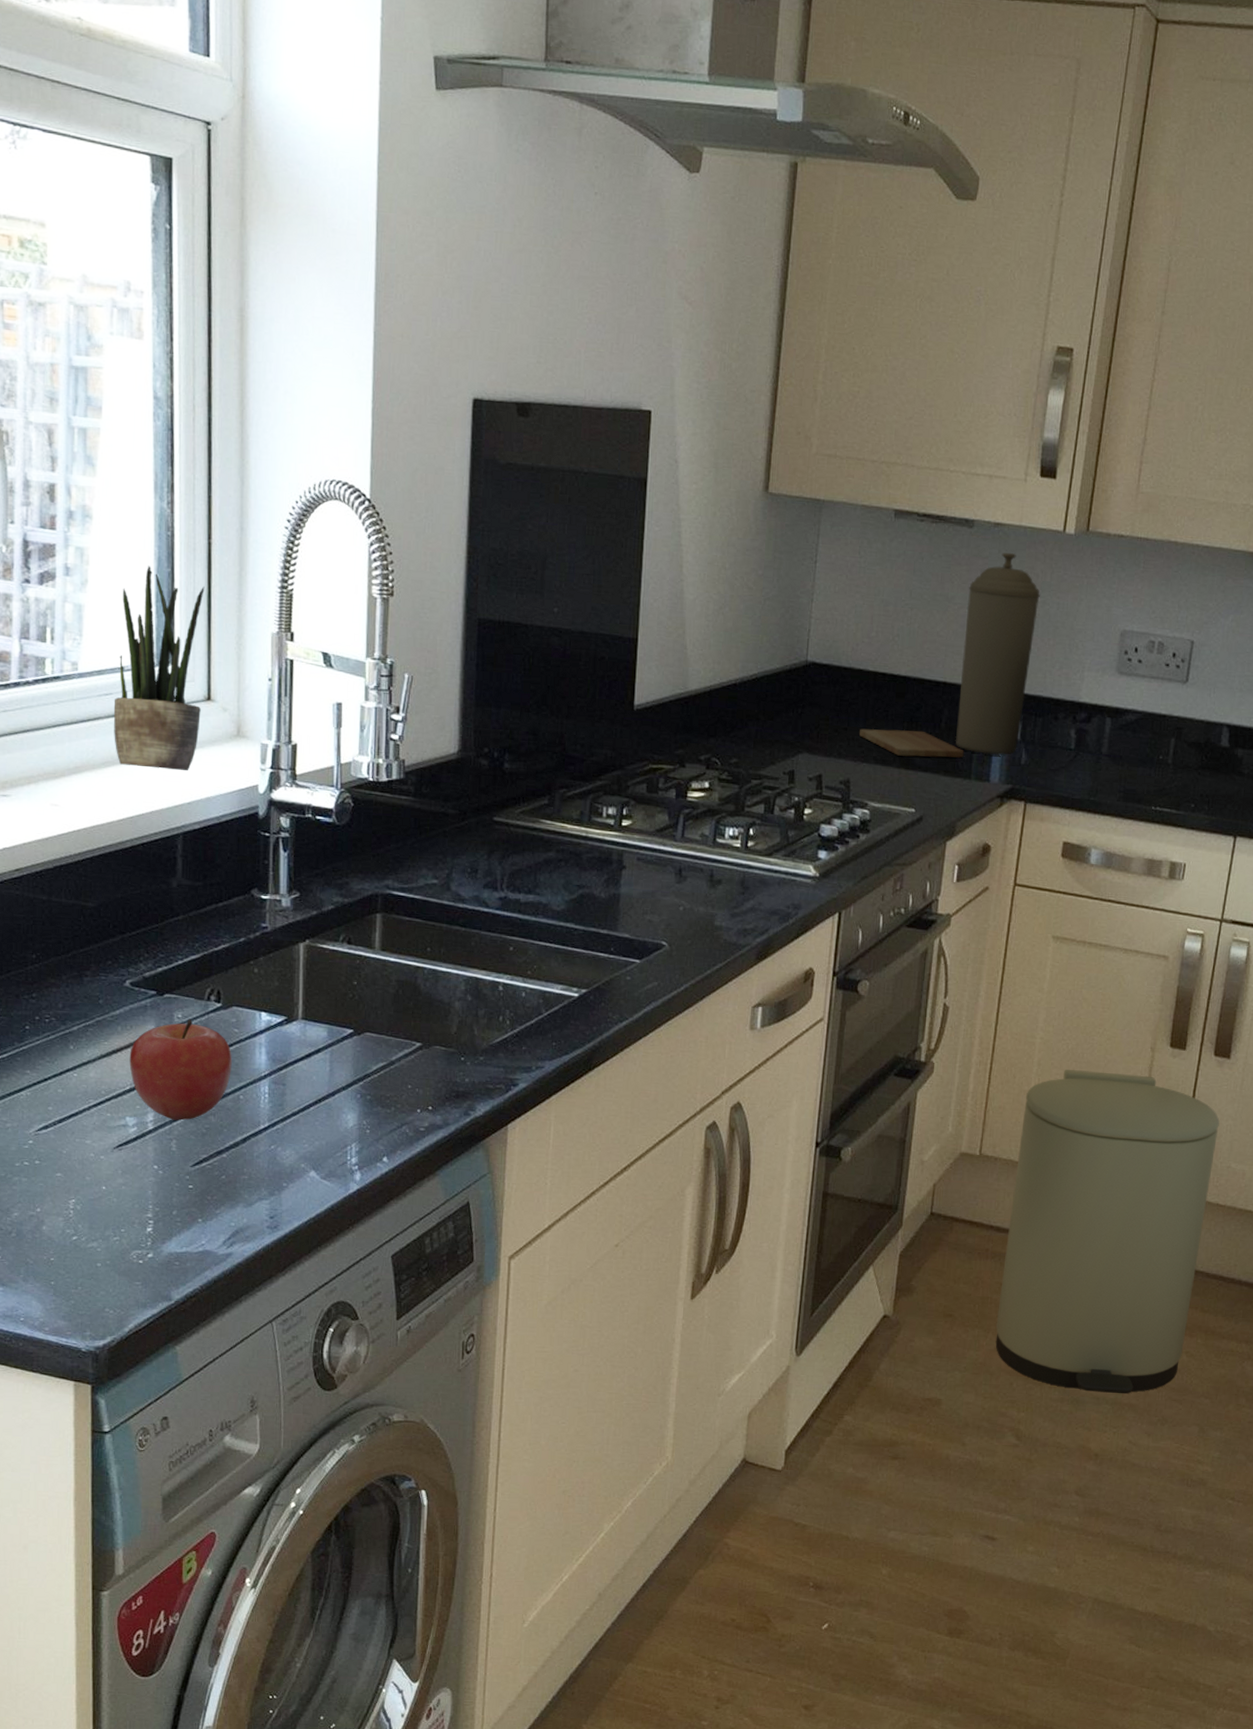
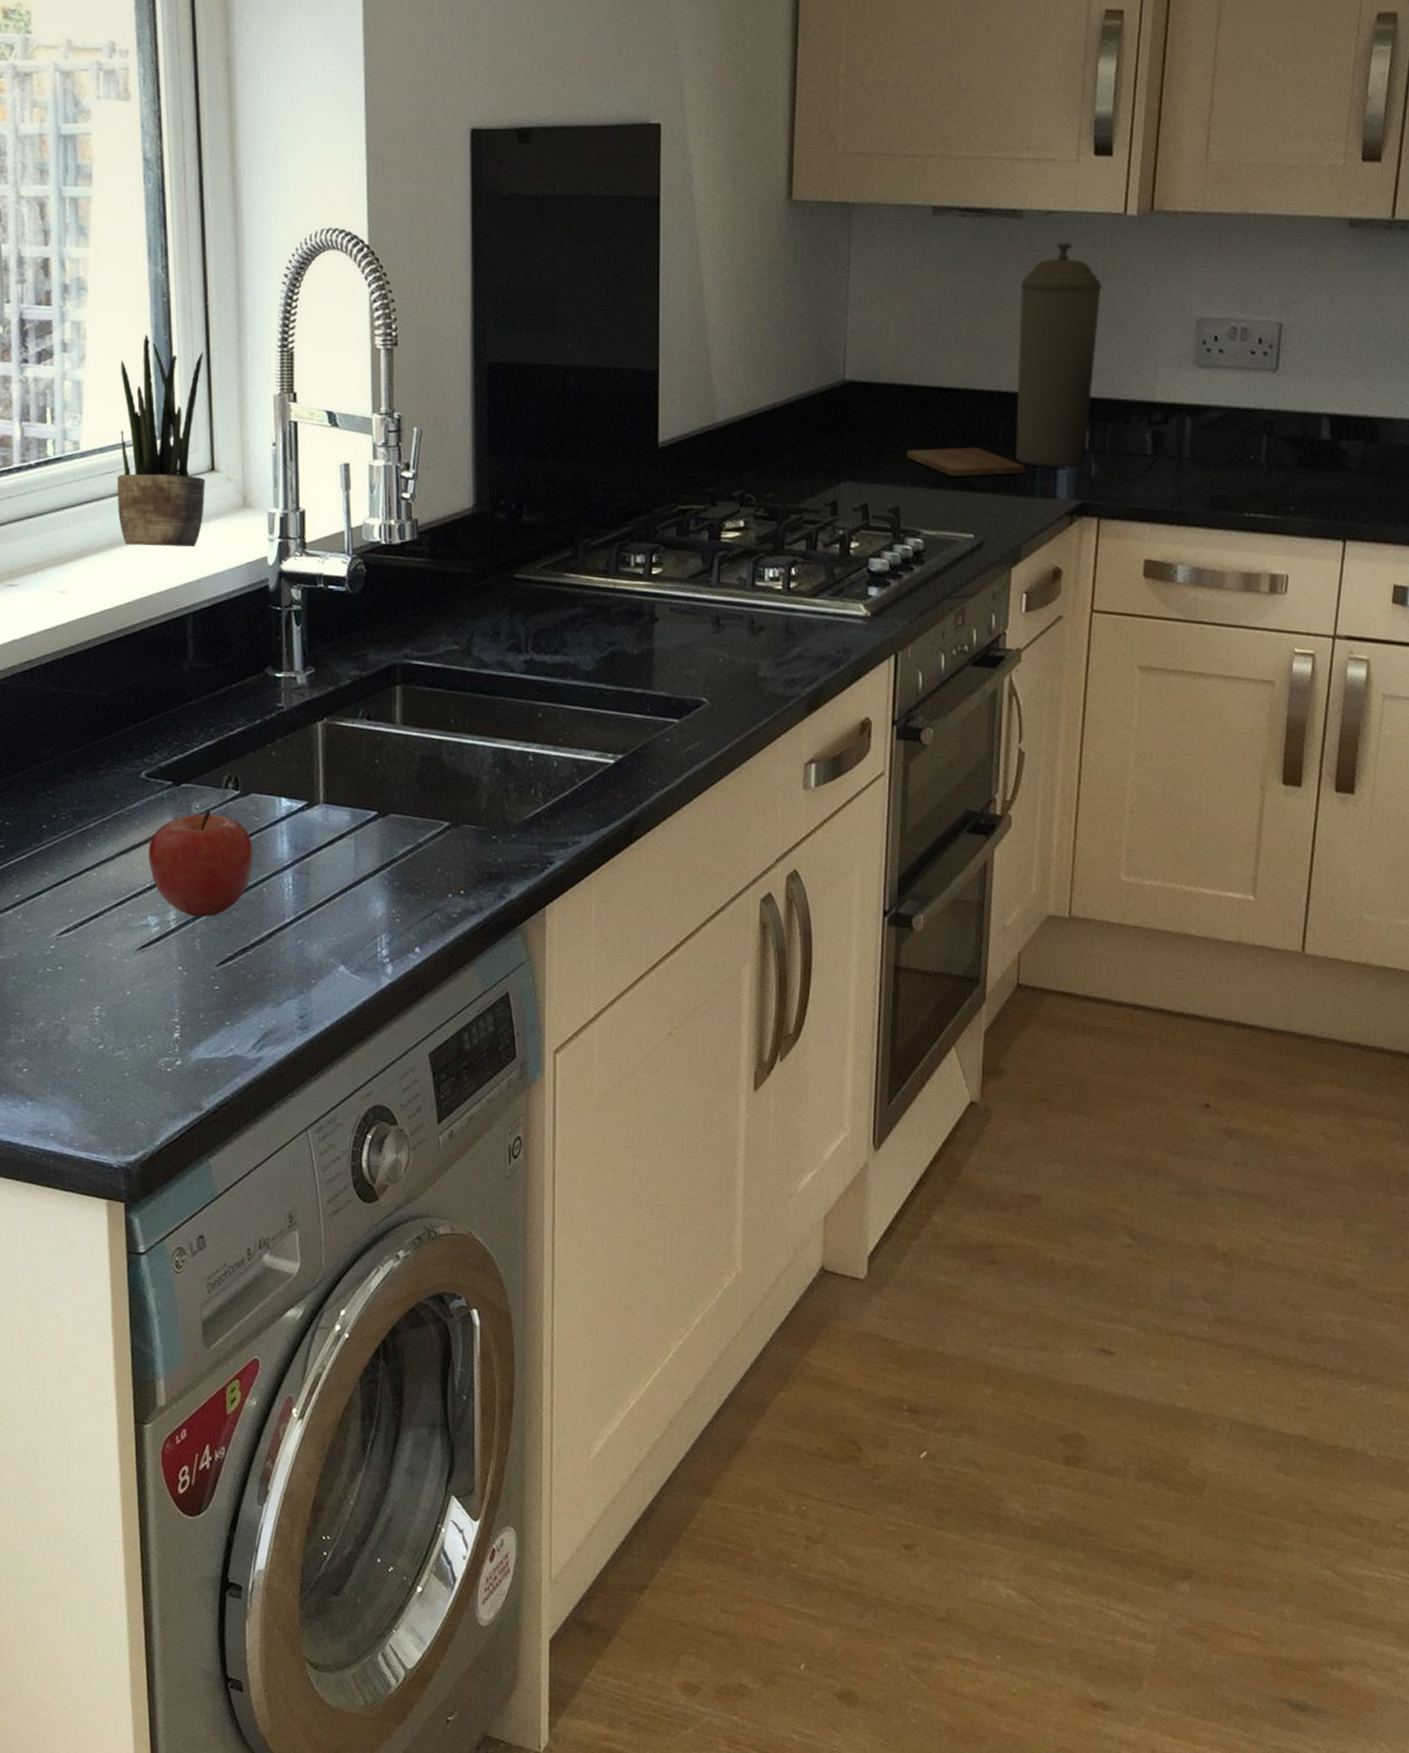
pedal bin: present [995,1069,1220,1394] -> none [1099,816,1346,1183]

